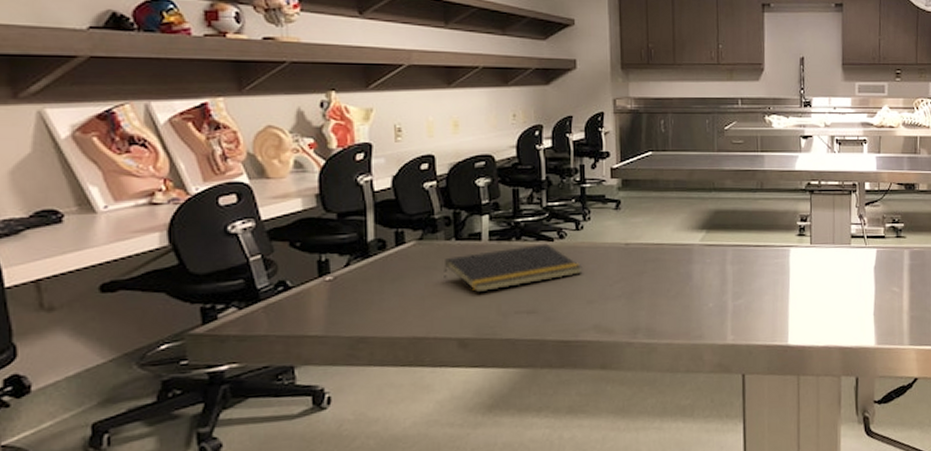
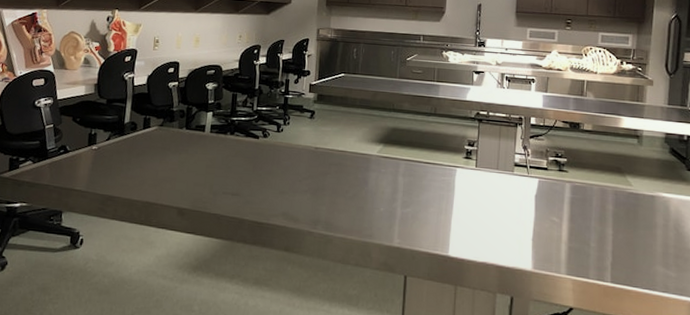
notepad: present [444,243,583,293] -> none [174,139,279,174]

